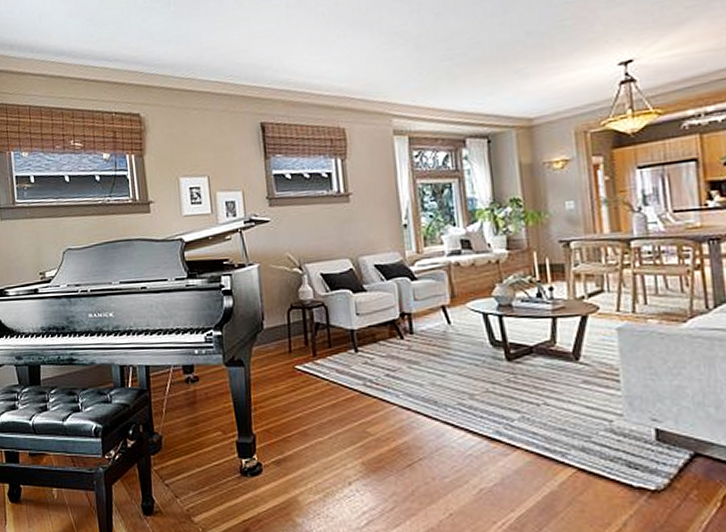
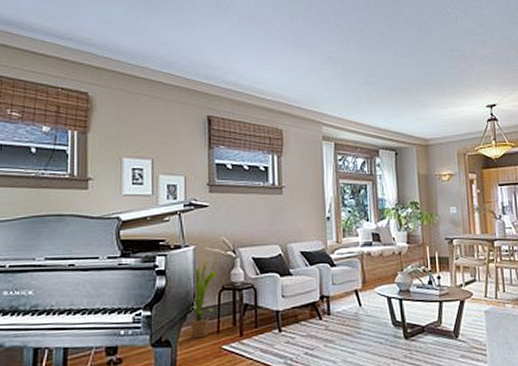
house plant: none [259,267,288,358] -> present [189,250,223,339]

